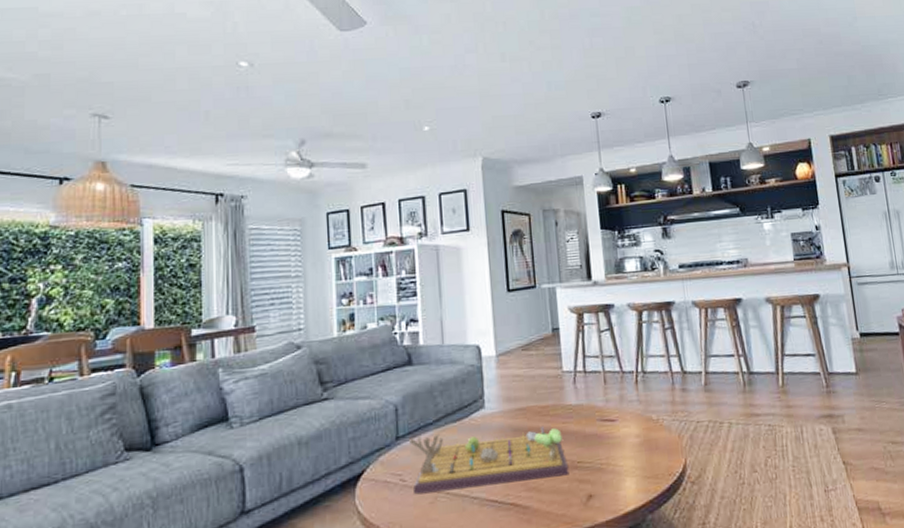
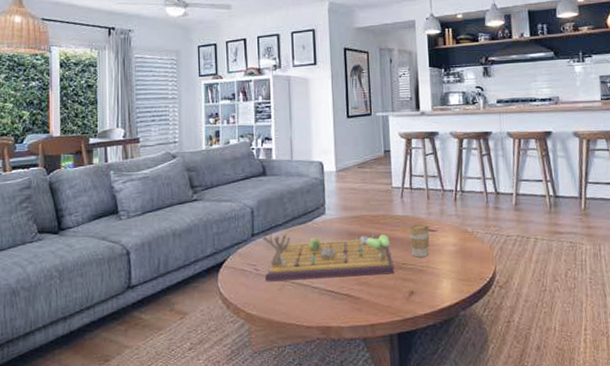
coffee cup: none [583,412,609,454] -> present [408,223,430,257]

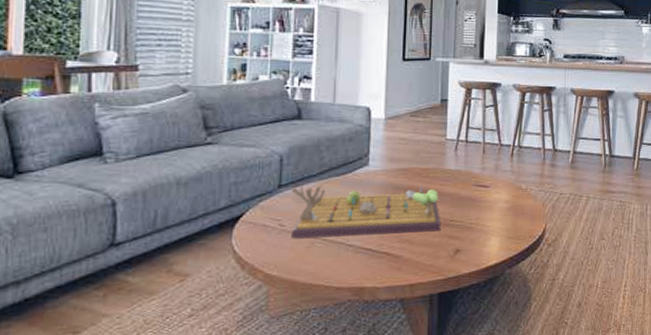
coffee cup: present [408,223,430,257] -> none [460,178,482,214]

